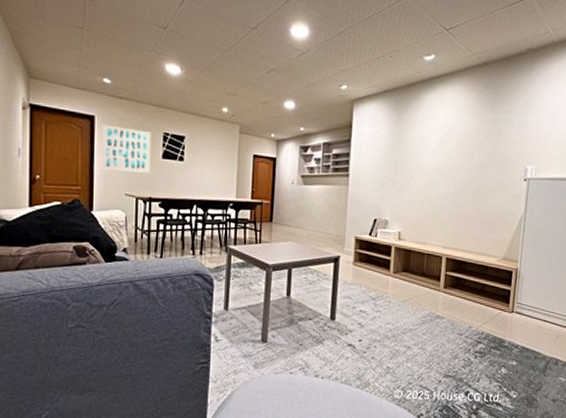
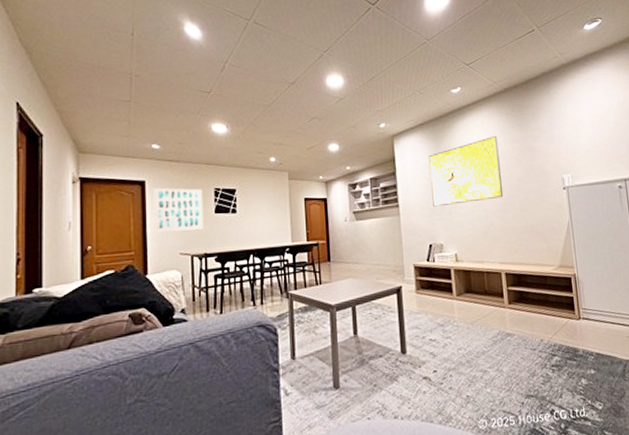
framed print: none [384,113,465,182] -> present [428,135,504,207]

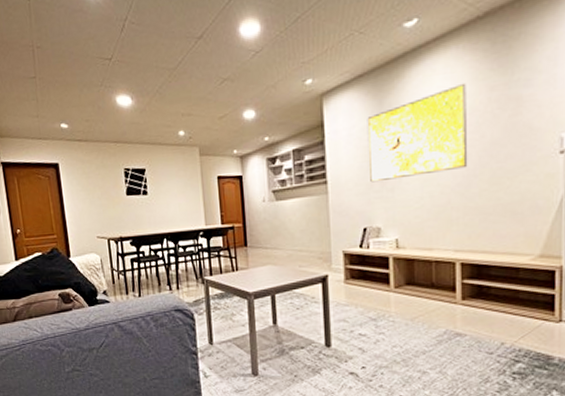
wall art: present [152,187,204,232] -> none [66,169,117,216]

